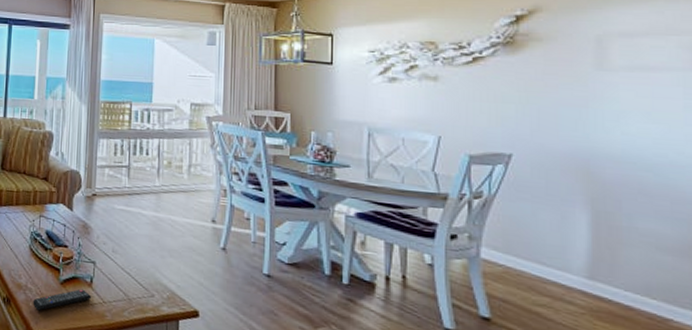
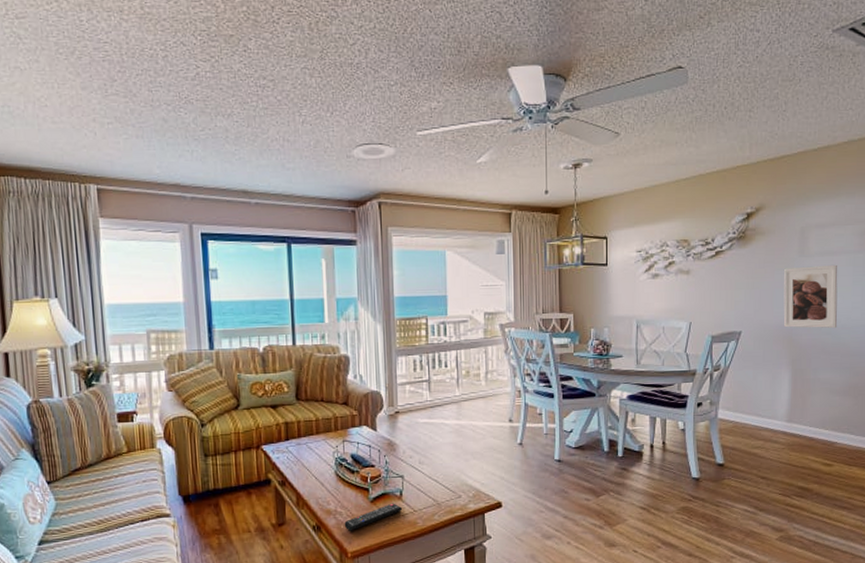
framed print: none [573,82,663,165] -> present [783,264,838,329]

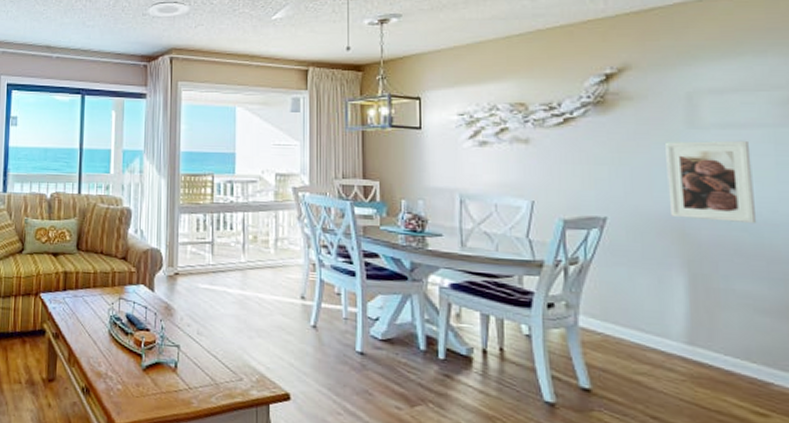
remote control: present [344,503,403,531] -> none [114,375,177,400]

